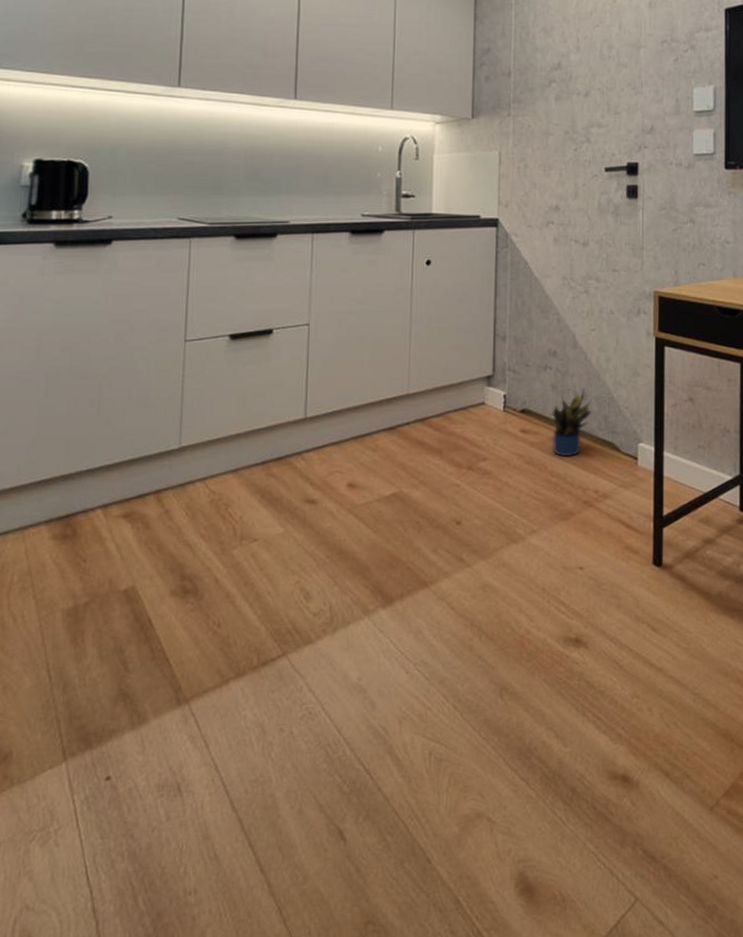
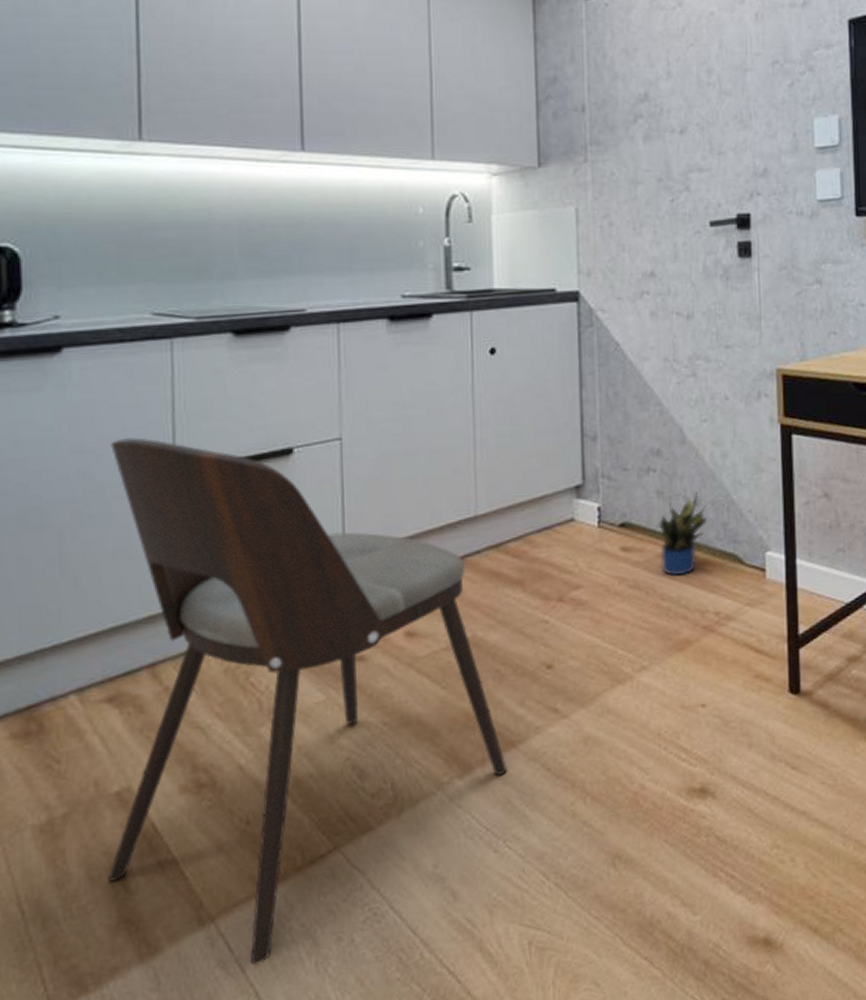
dining chair: none [113,313,420,743] -> present [108,437,507,965]

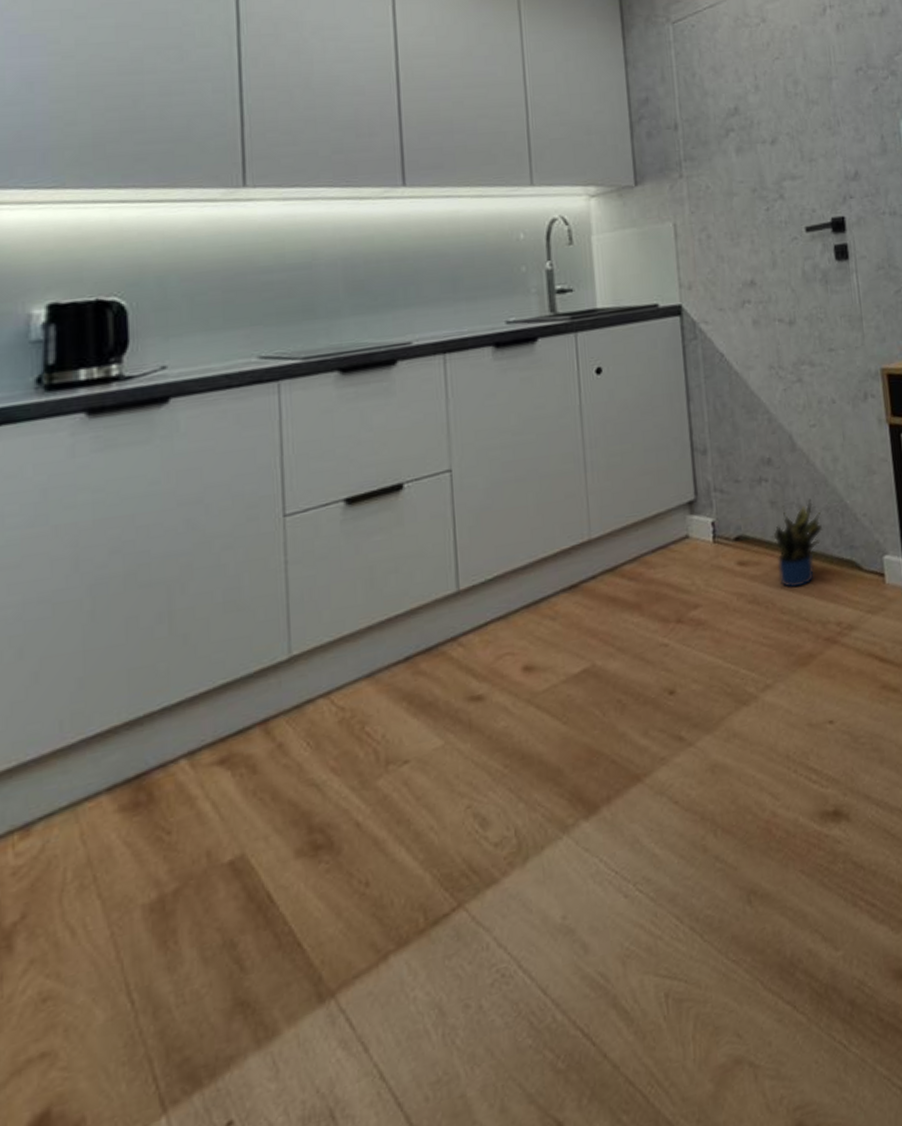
dining chair: present [108,437,507,965] -> none [219,484,634,1042]

